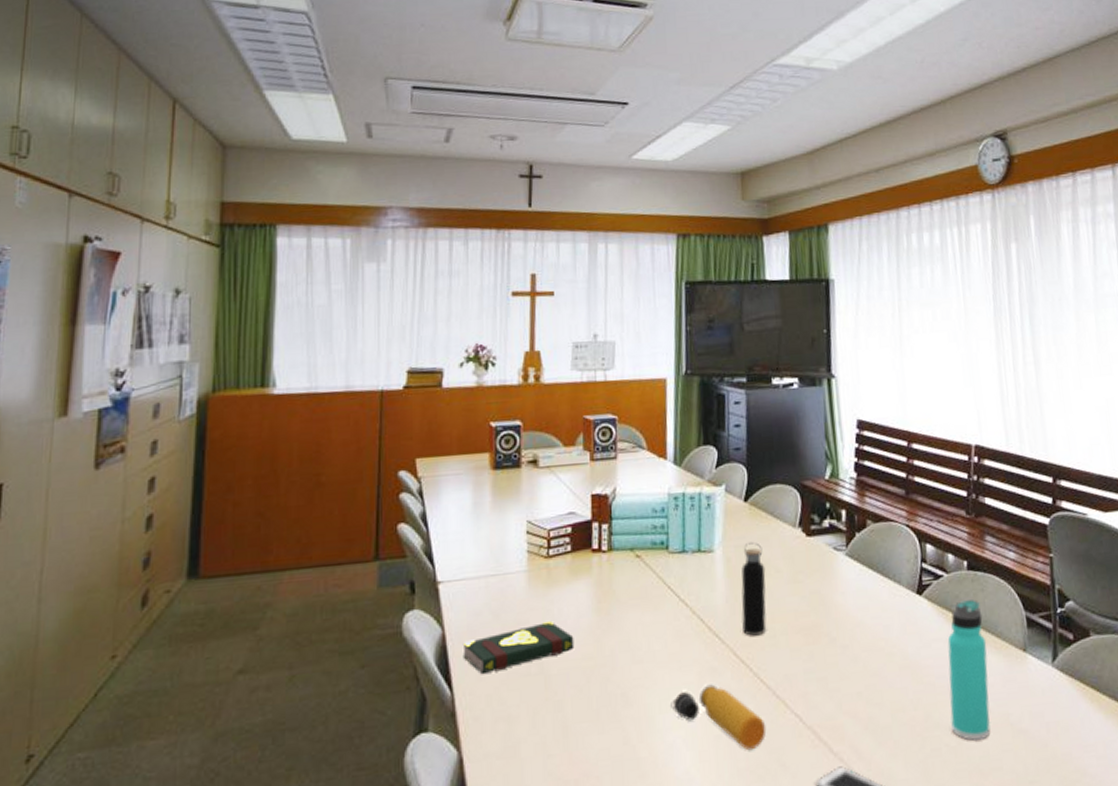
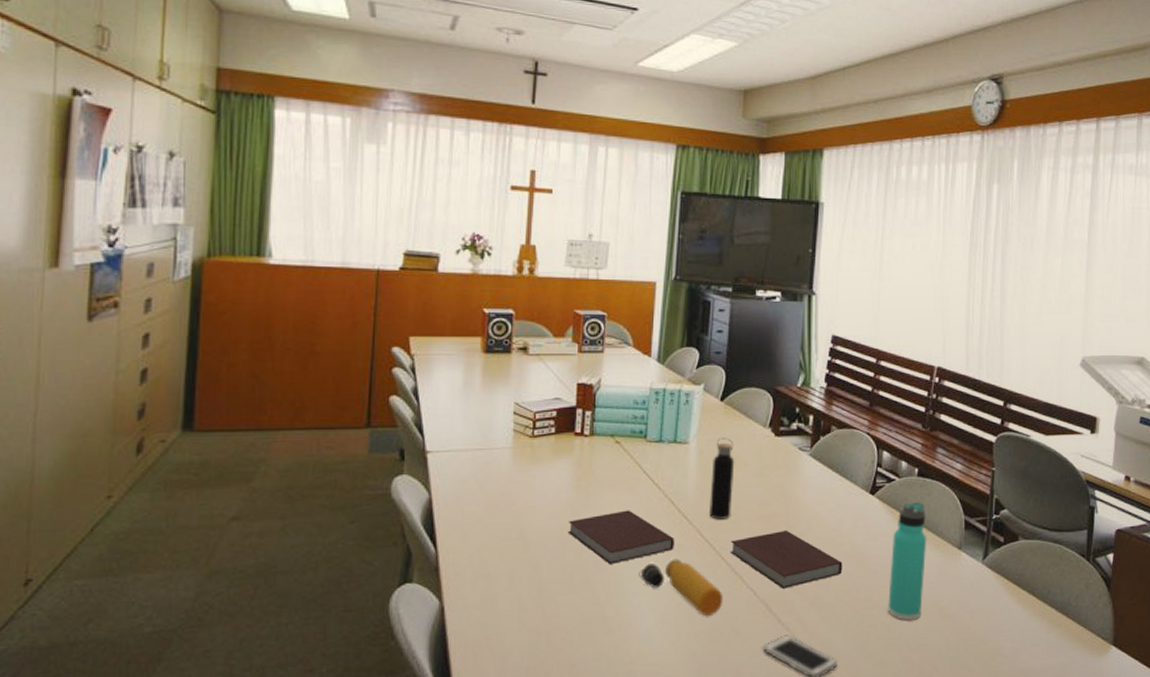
book: present [463,620,575,675] -> none [448,493,553,537]
notebook: none [591,632,708,696] -> present [567,510,674,564]
notebook: none [768,642,896,712] -> present [730,530,843,589]

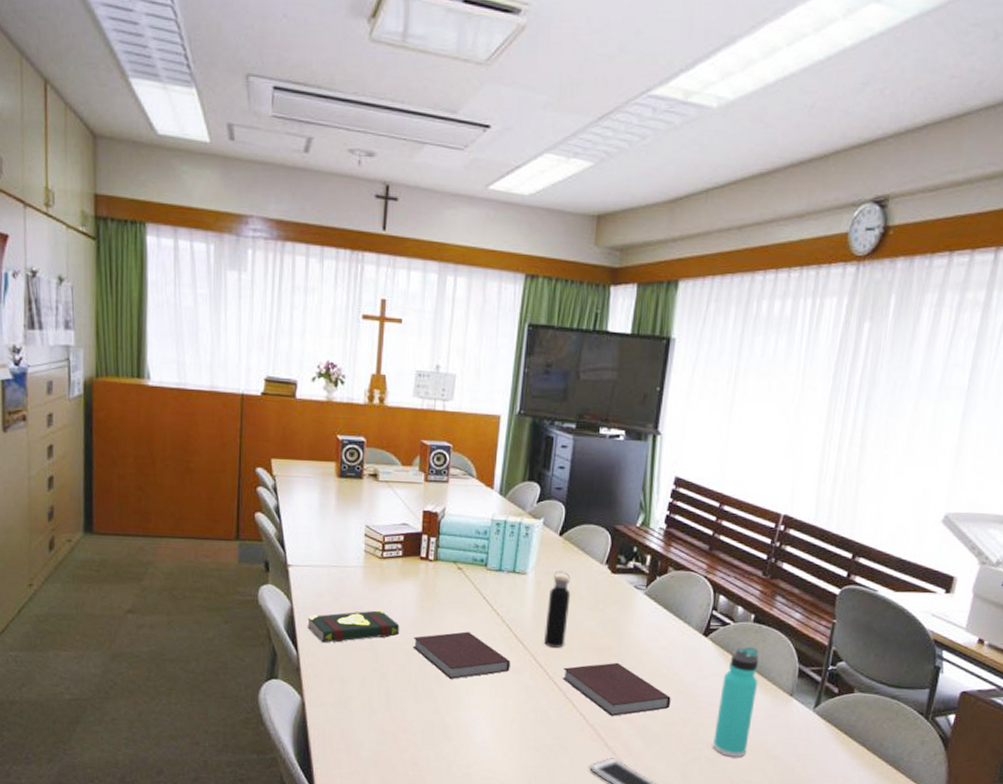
book: none [448,493,553,537] -> present [307,609,400,643]
water bottle: present [639,558,724,617] -> none [476,679,554,734]

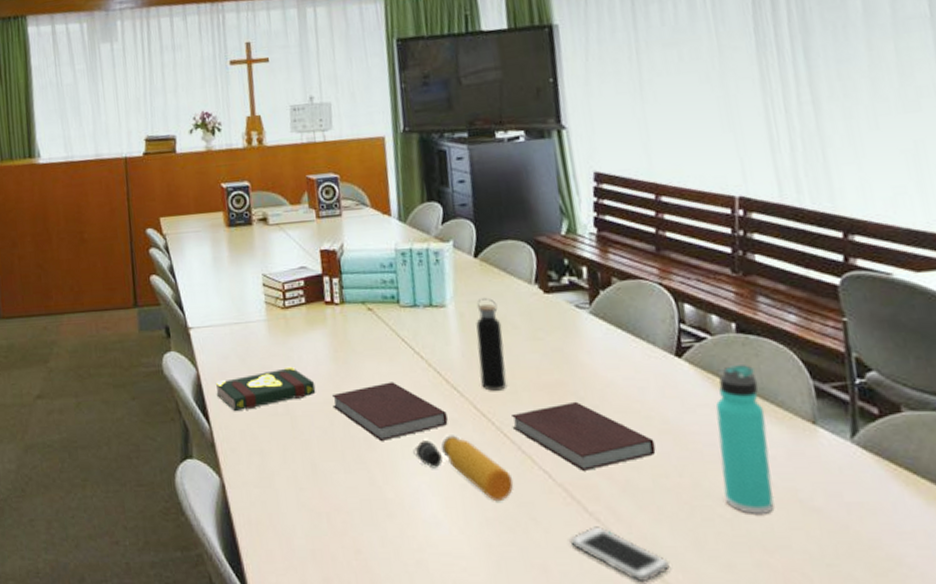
water bottle: none [476,679,554,734] -> present [413,435,514,502]

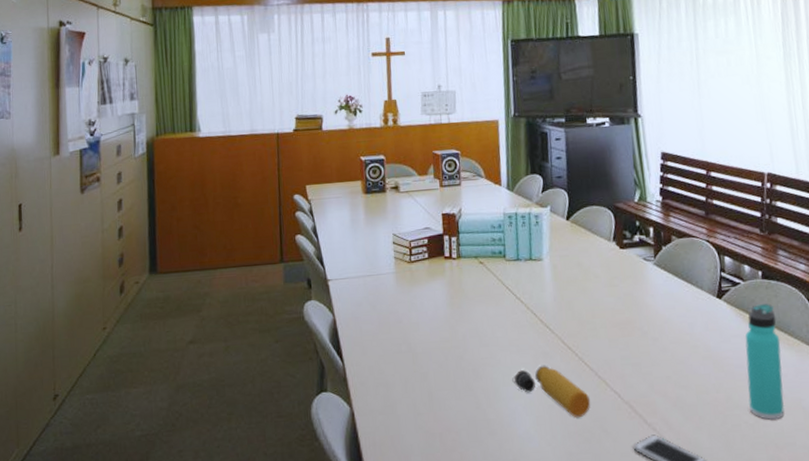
book: present [216,366,316,412] -> none [349,311,434,351]
notebook: present [332,382,448,441] -> none [448,322,541,372]
water bottle: present [476,297,507,391] -> none [566,252,589,328]
notebook: present [512,401,656,471] -> none [591,335,700,391]

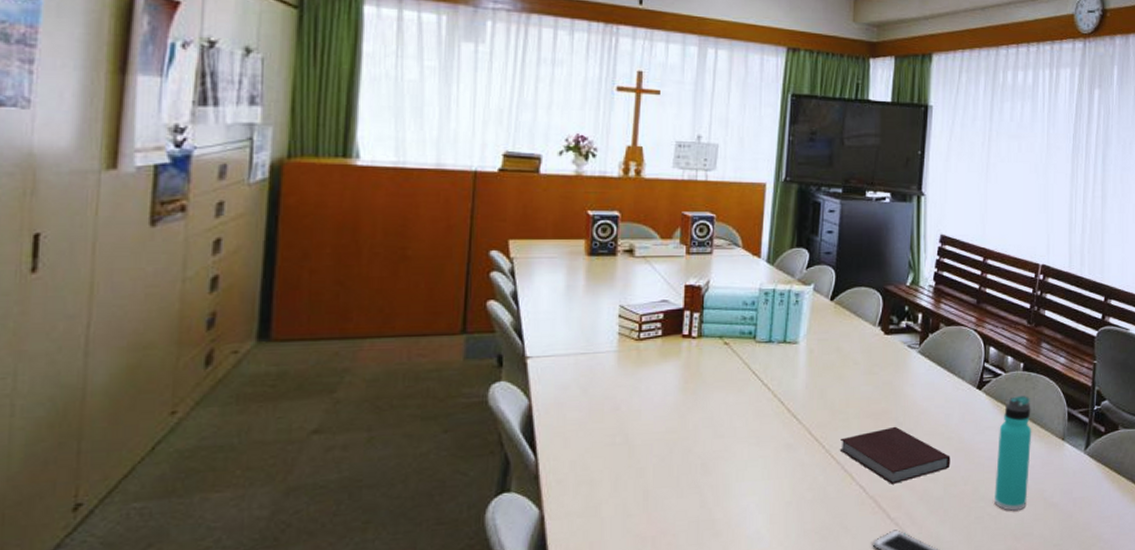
water bottle: present [512,365,591,418] -> none [747,458,833,515]
notebook: none [591,335,700,391] -> present [839,426,951,484]

